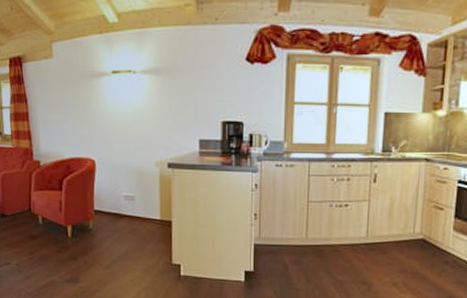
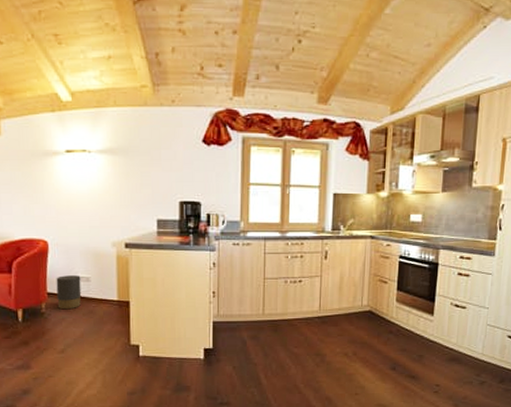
trash can: none [102,194,126,227] -> present [56,275,82,310]

